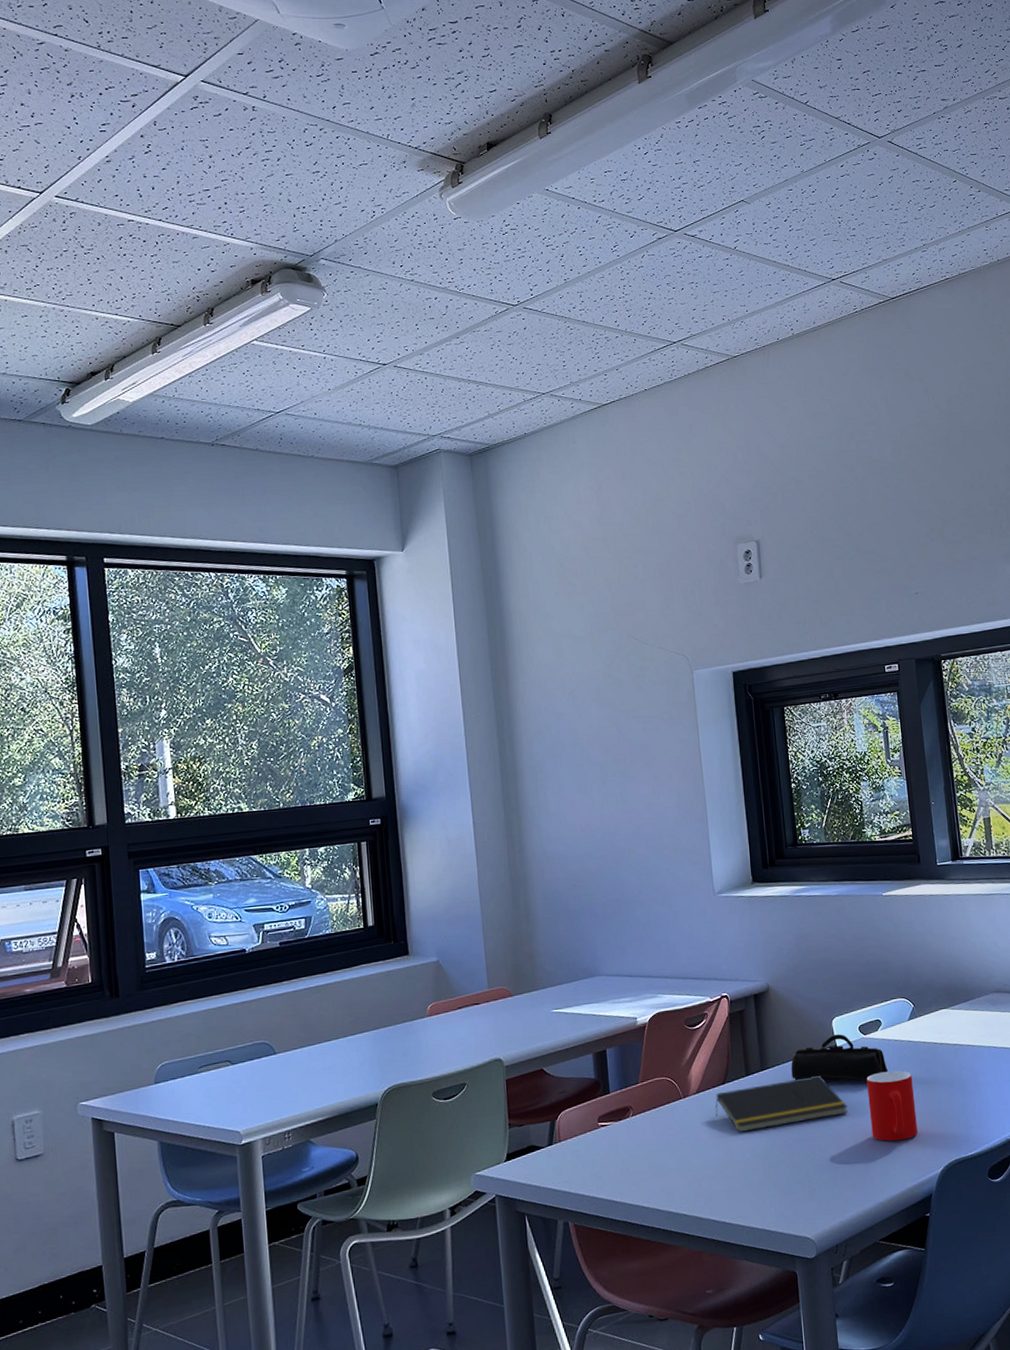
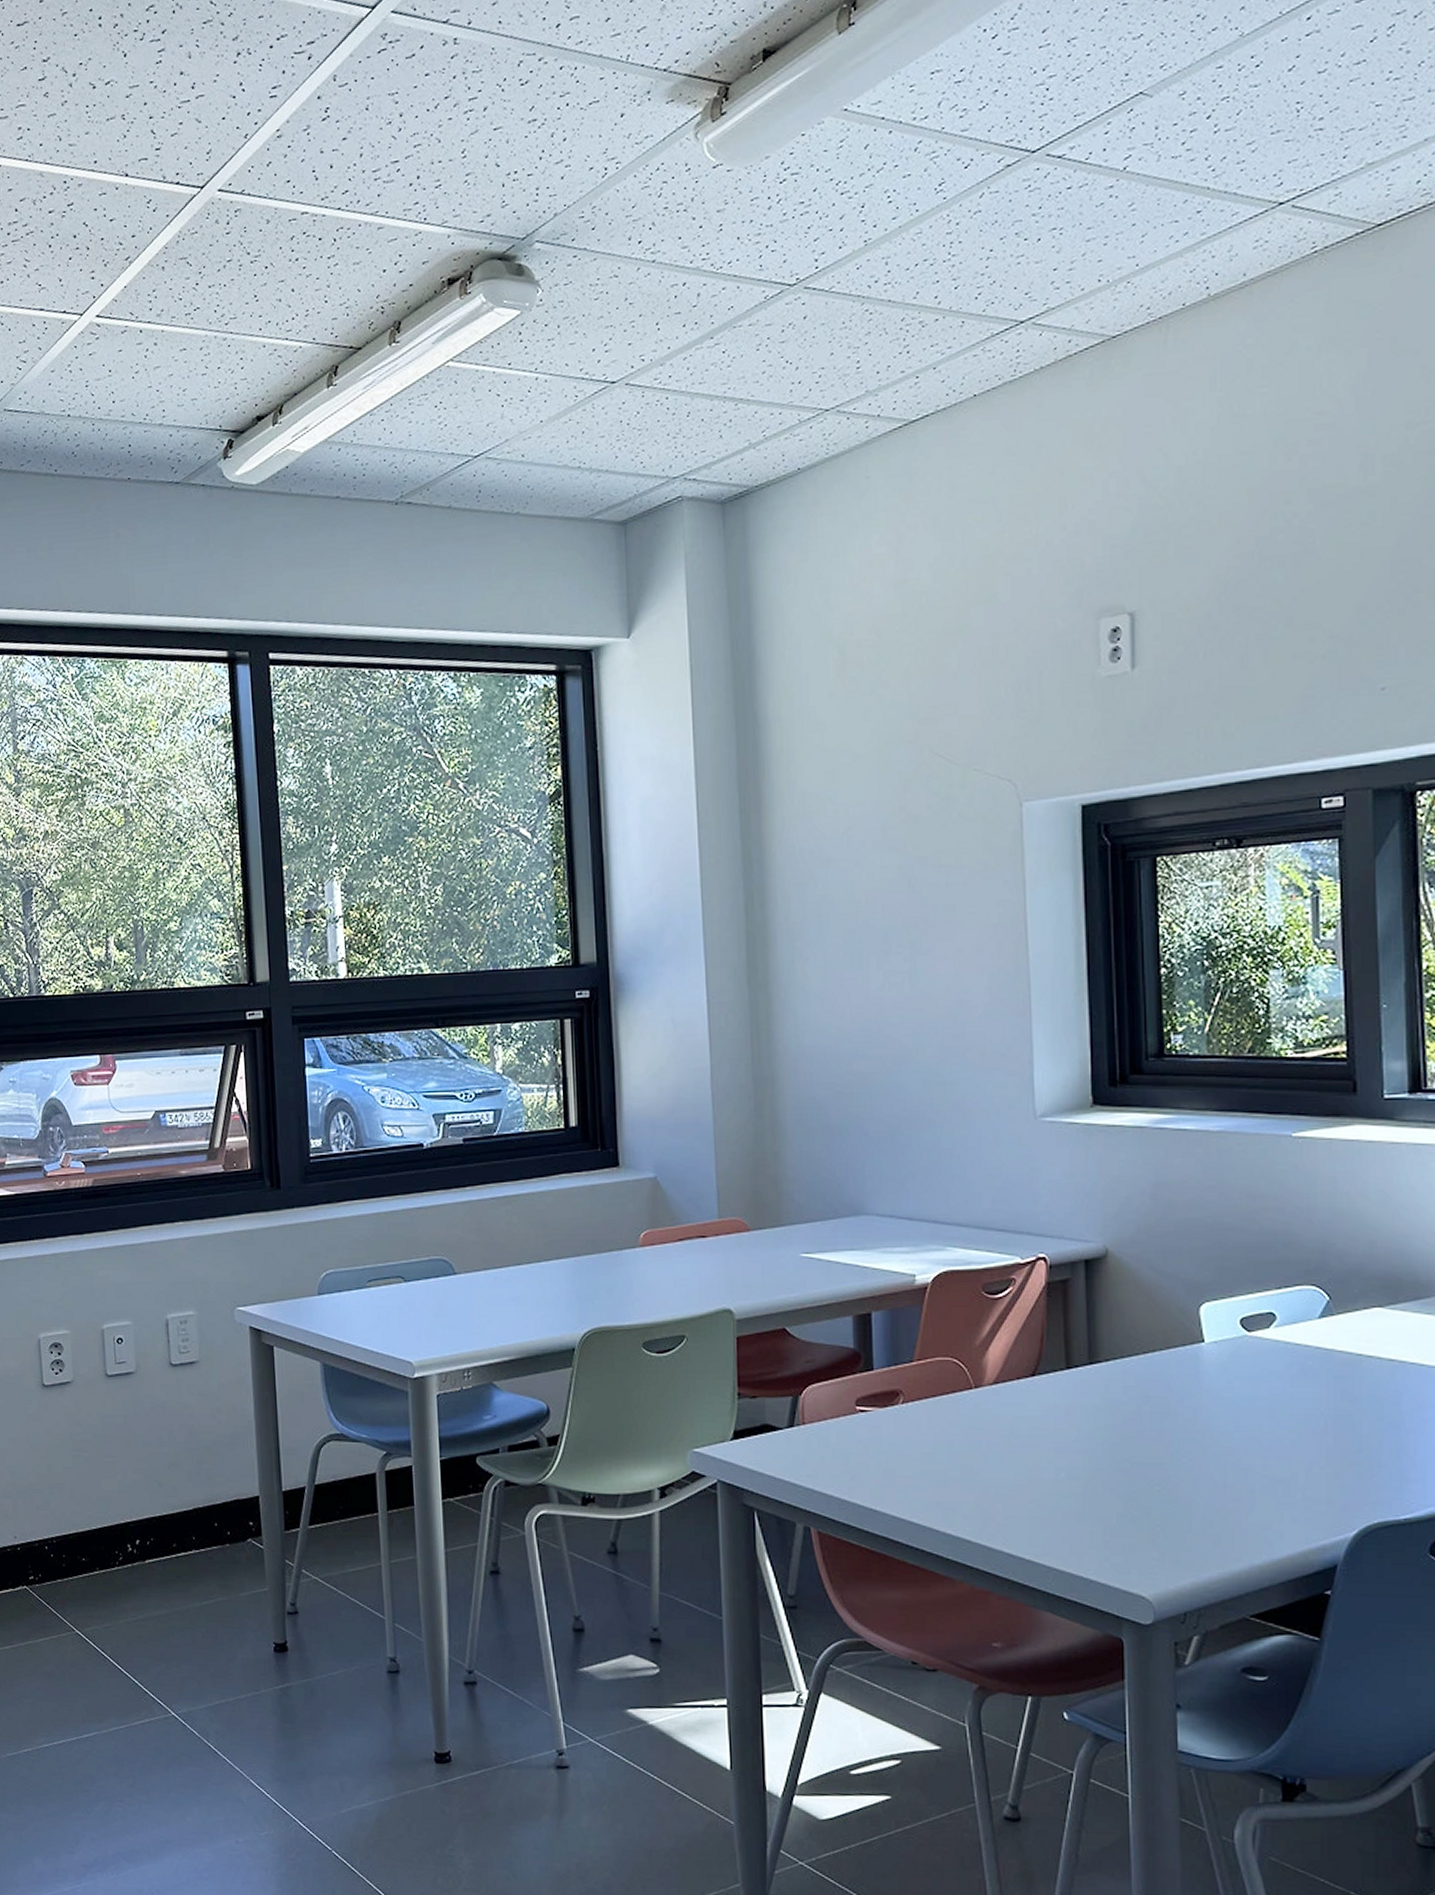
notepad: present [715,1076,848,1133] -> none [1018,1381,1216,1445]
pencil case: present [791,1034,888,1082] -> none [1133,1327,1281,1397]
cup: present [867,1070,918,1142] -> none [1247,1386,1323,1485]

